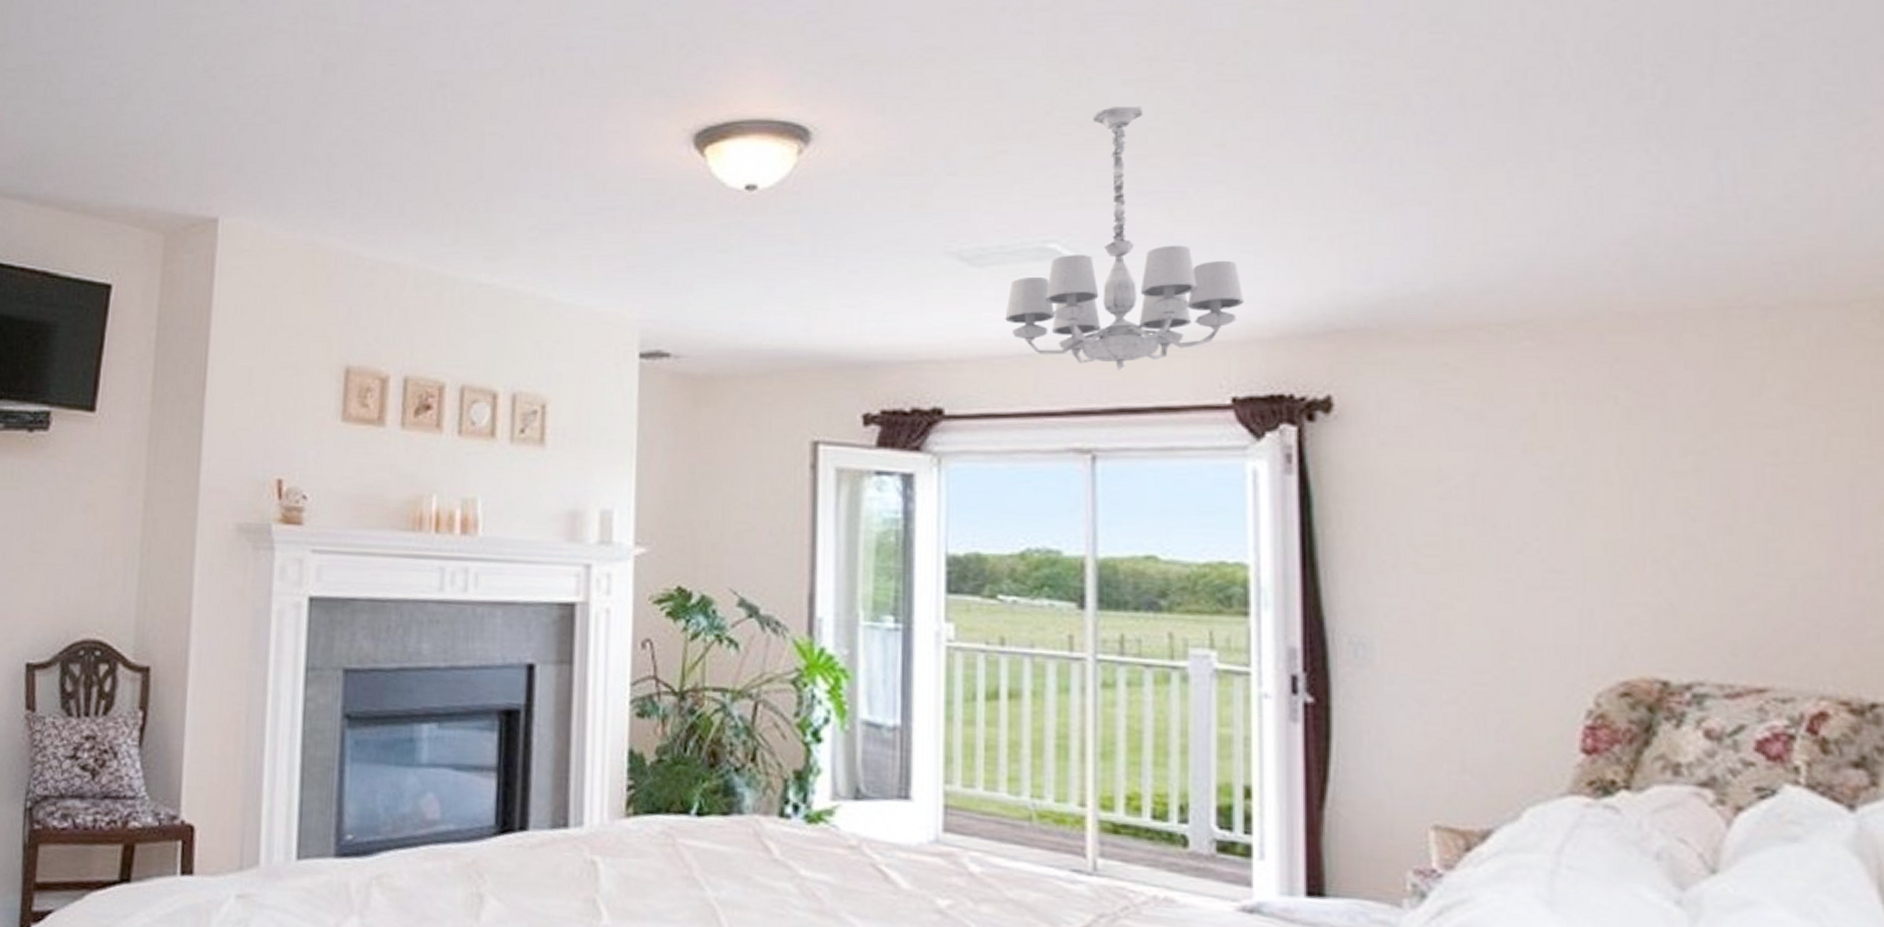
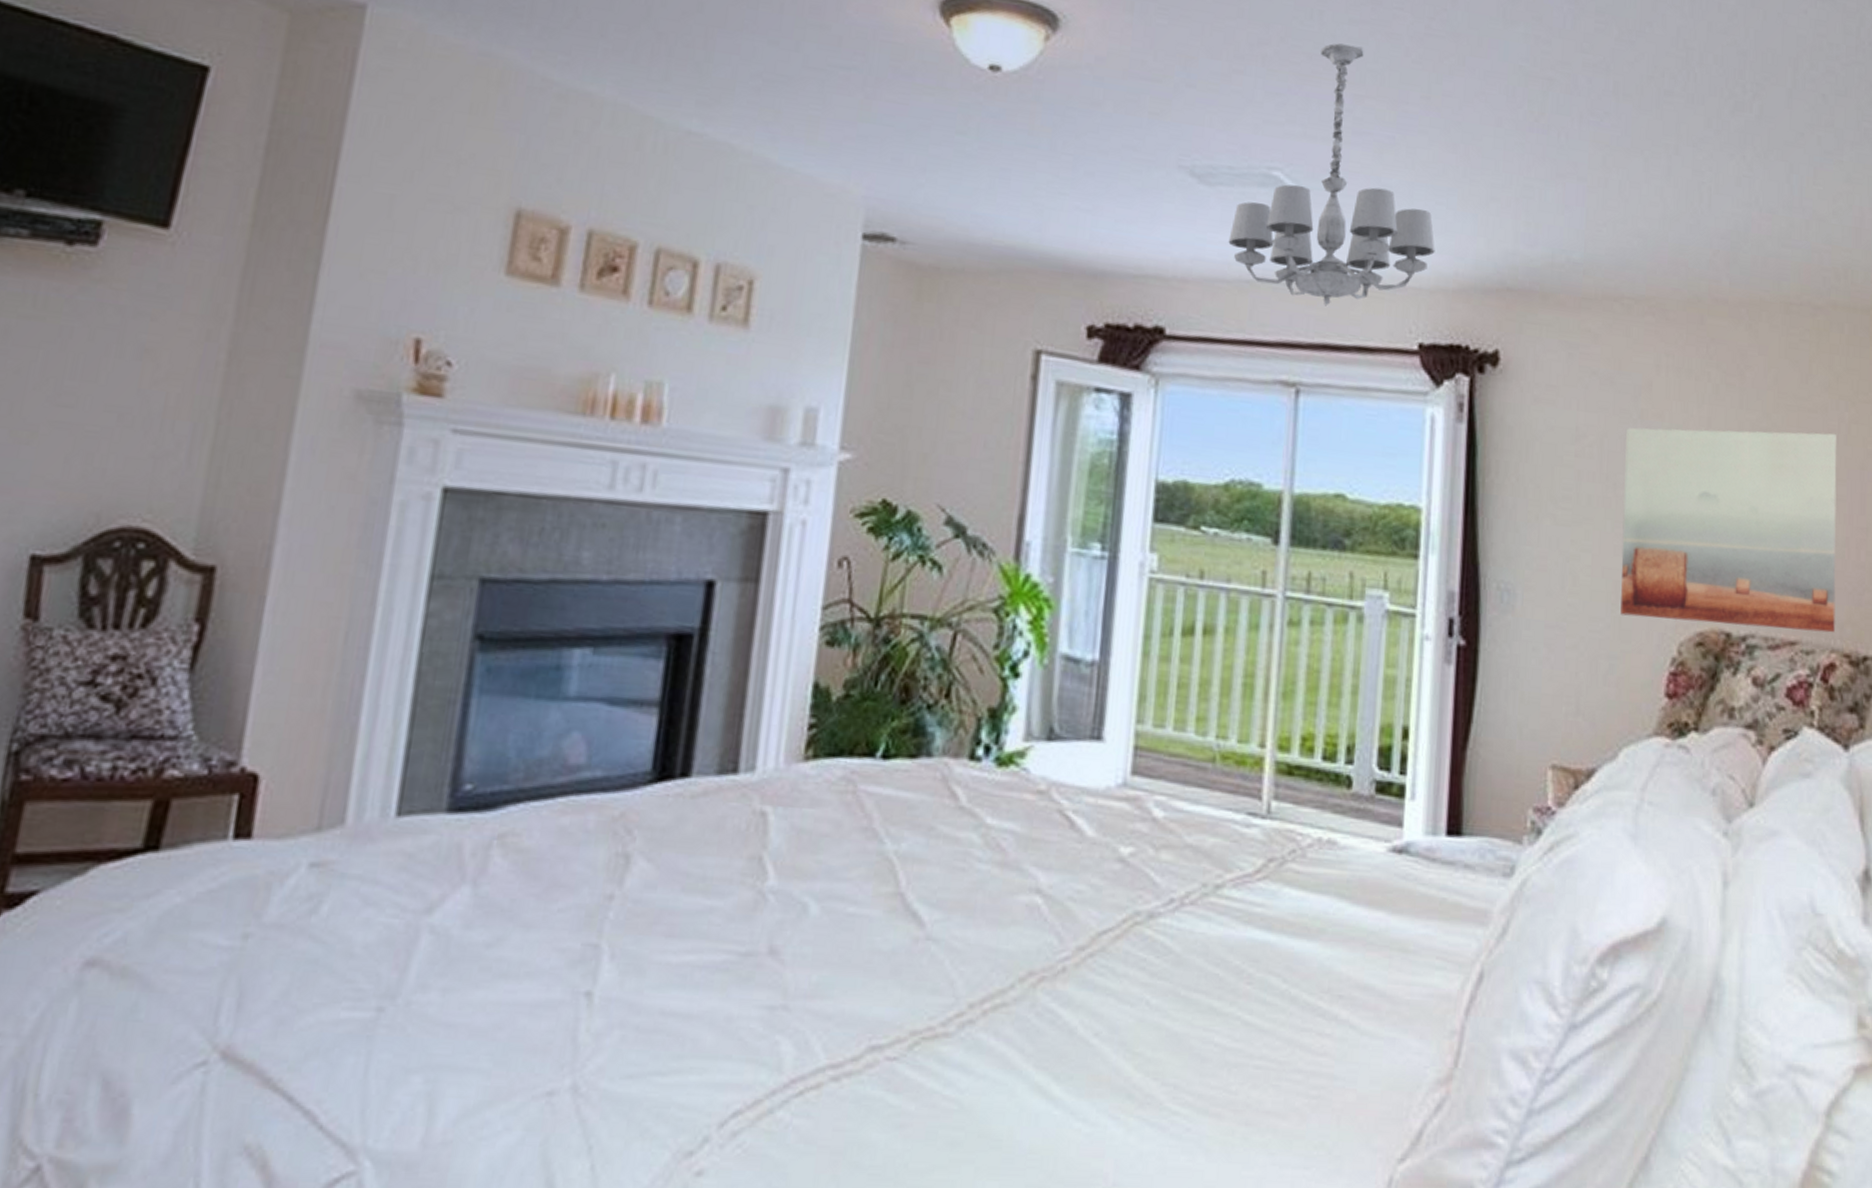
wall art: none [1504,449,1824,678] -> present [1620,427,1837,633]

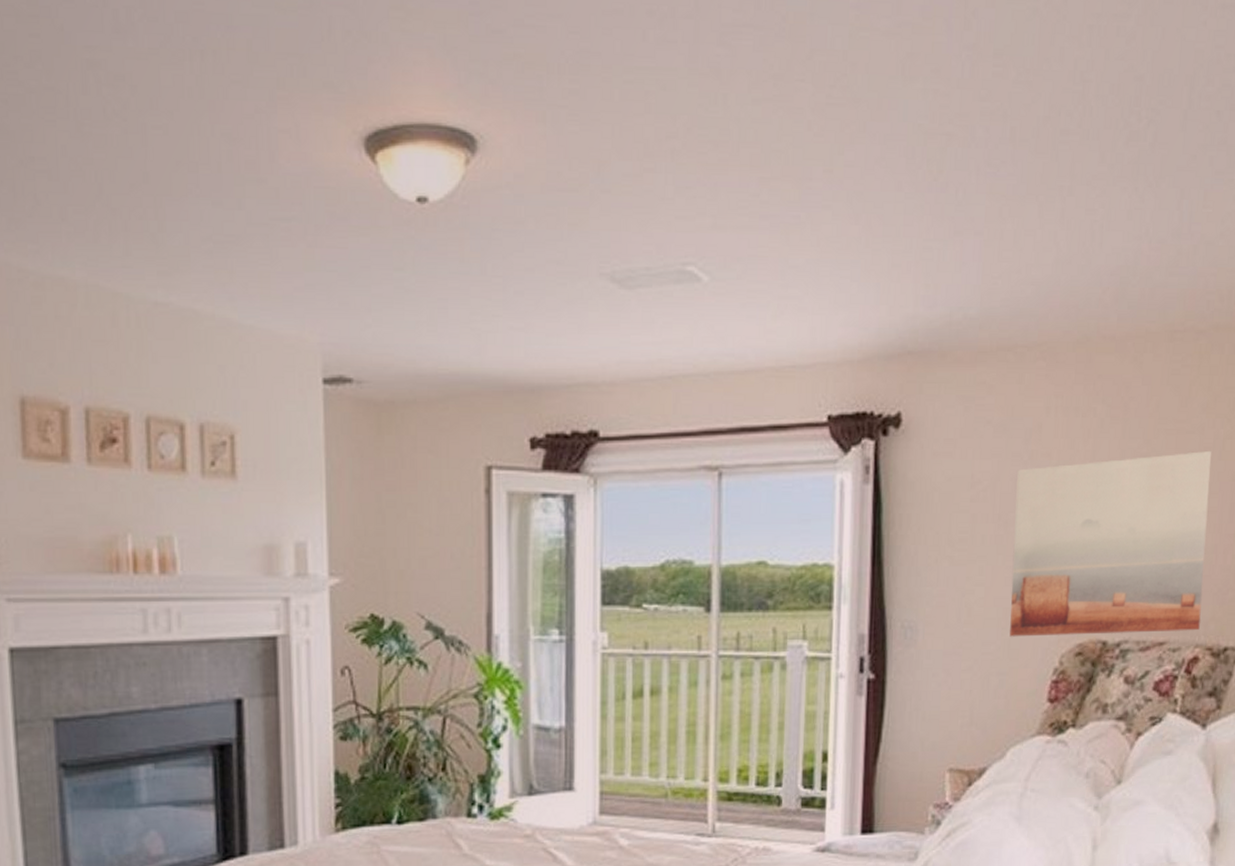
chandelier: present [1228,43,1435,306] -> none [650,126,841,391]

